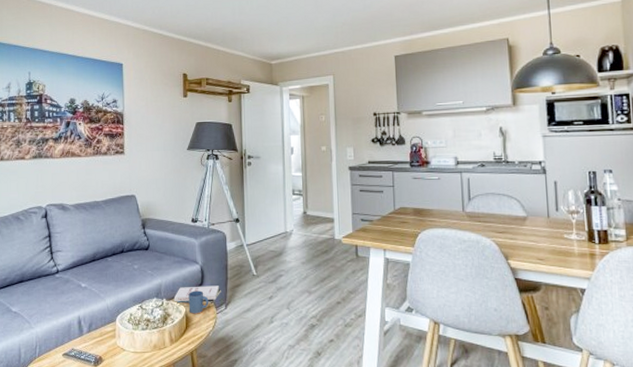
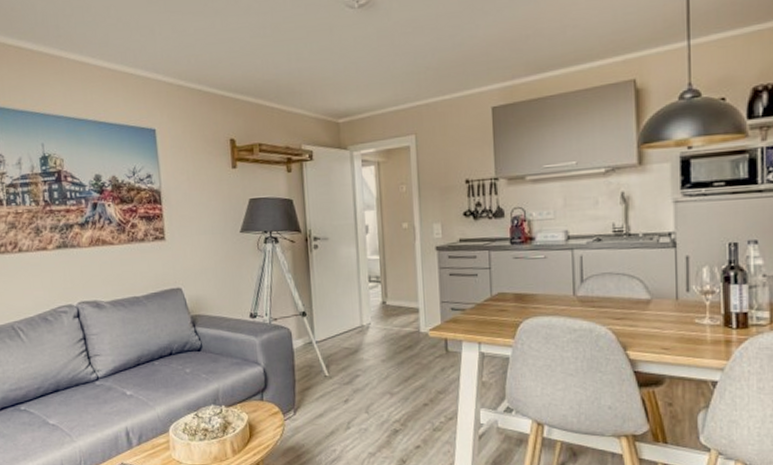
books: present [173,286,221,305] -> none [233,389,289,411]
mug: present [188,290,209,314] -> none [250,395,275,422]

